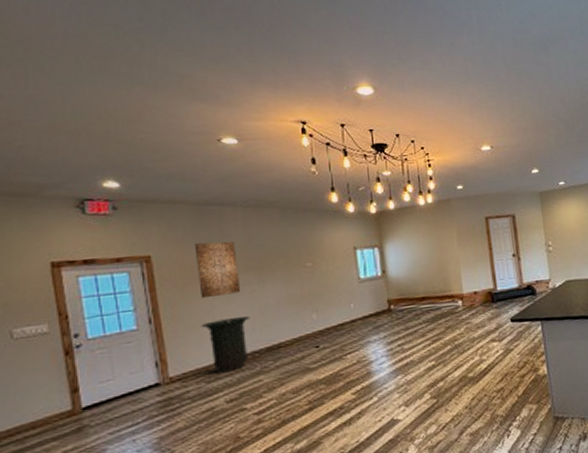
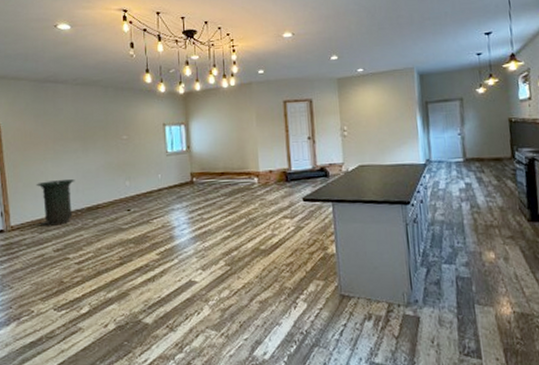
wall art: present [194,241,241,299] -> none [33,114,69,162]

